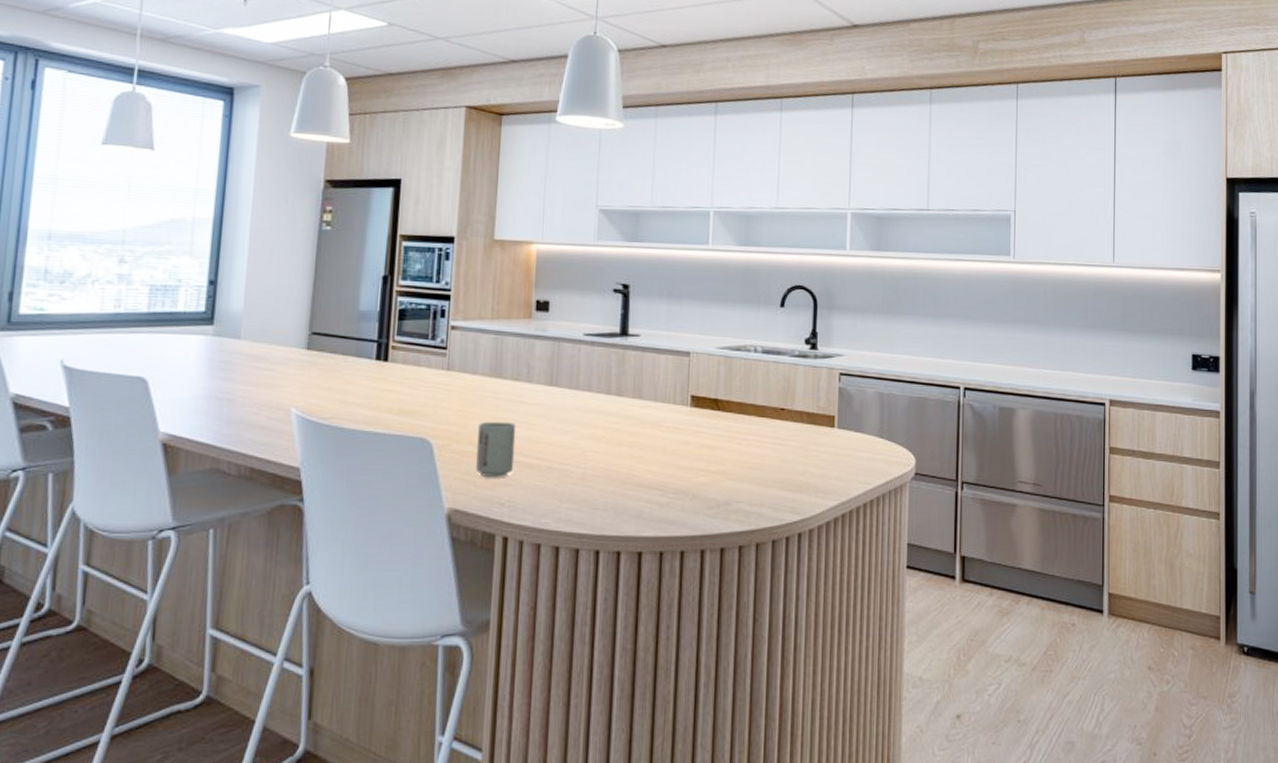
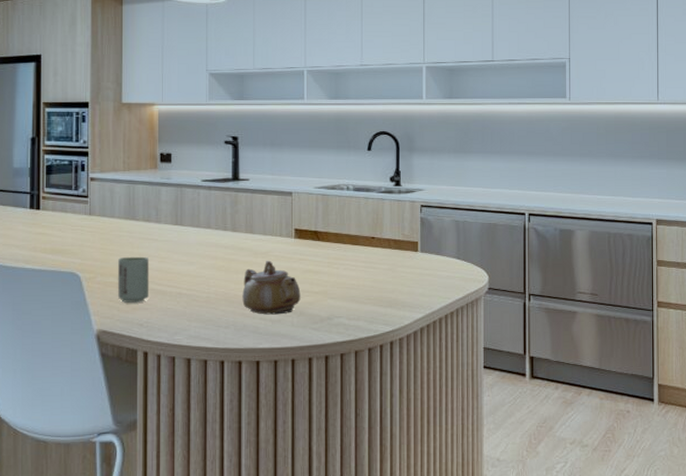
teapot: none [625,431,695,497] -> present [242,260,301,315]

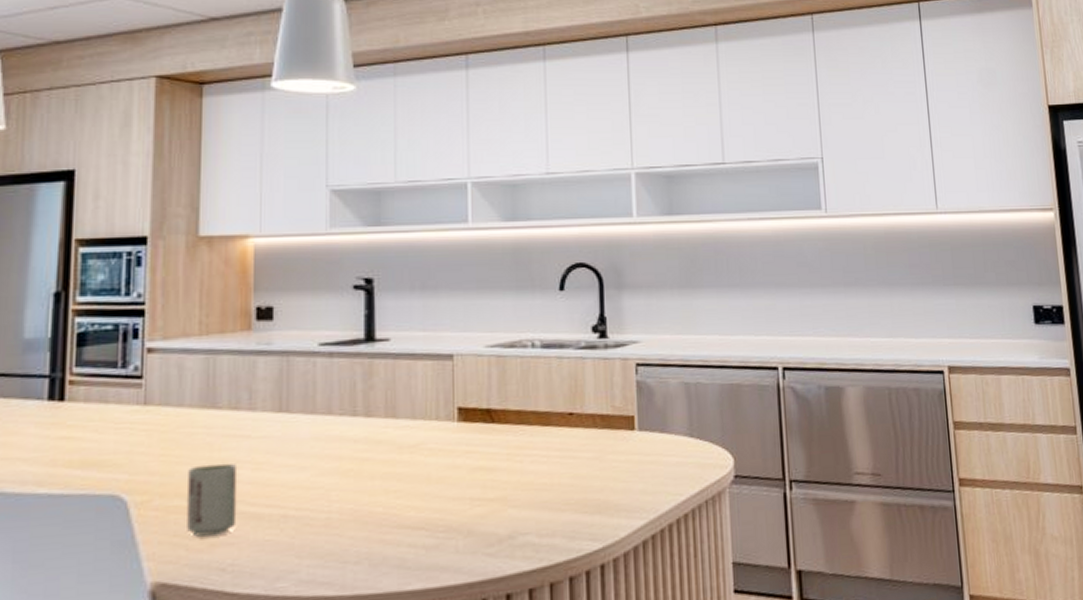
teapot: present [242,260,301,315] -> none [381,456,468,540]

